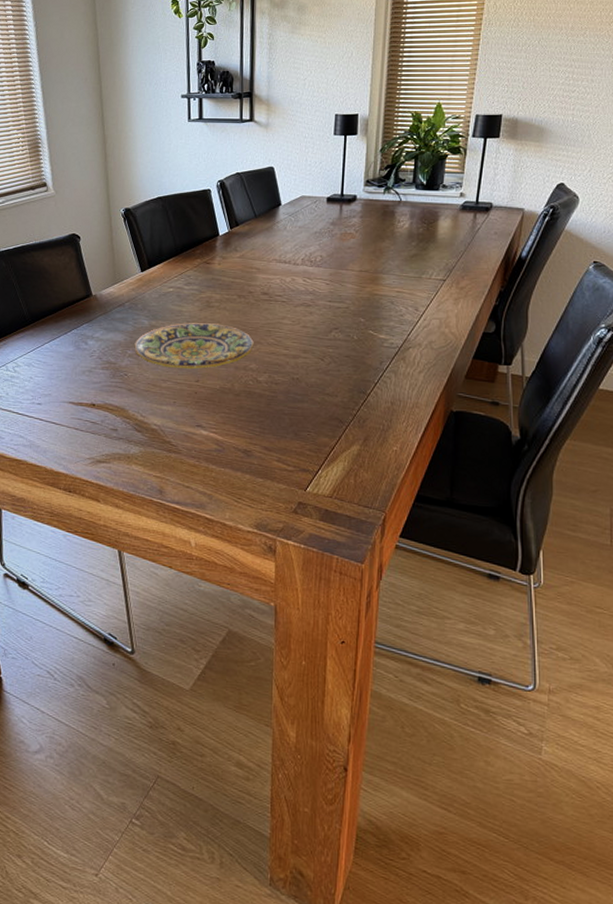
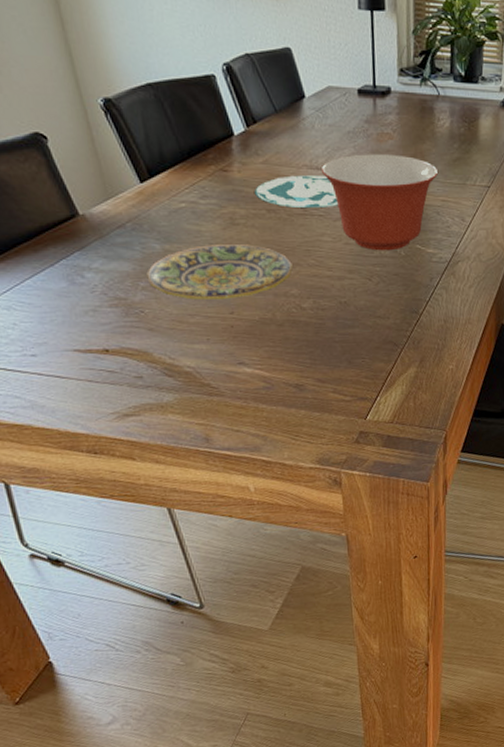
plate: none [230,267,301,295] -> present [255,175,339,208]
mixing bowl: none [288,250,394,335] -> present [320,154,438,251]

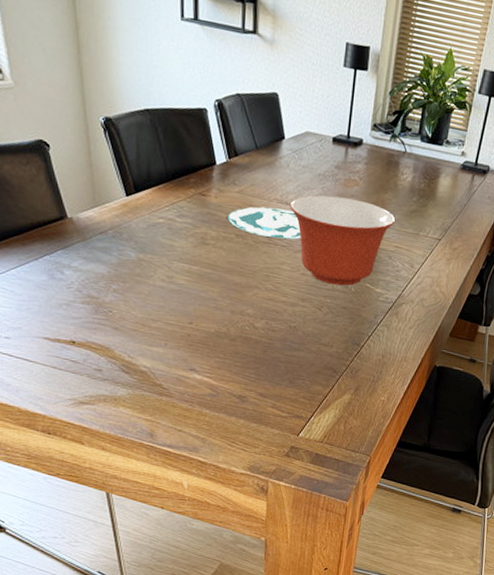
plate: present [146,243,293,300] -> none [119,259,252,310]

